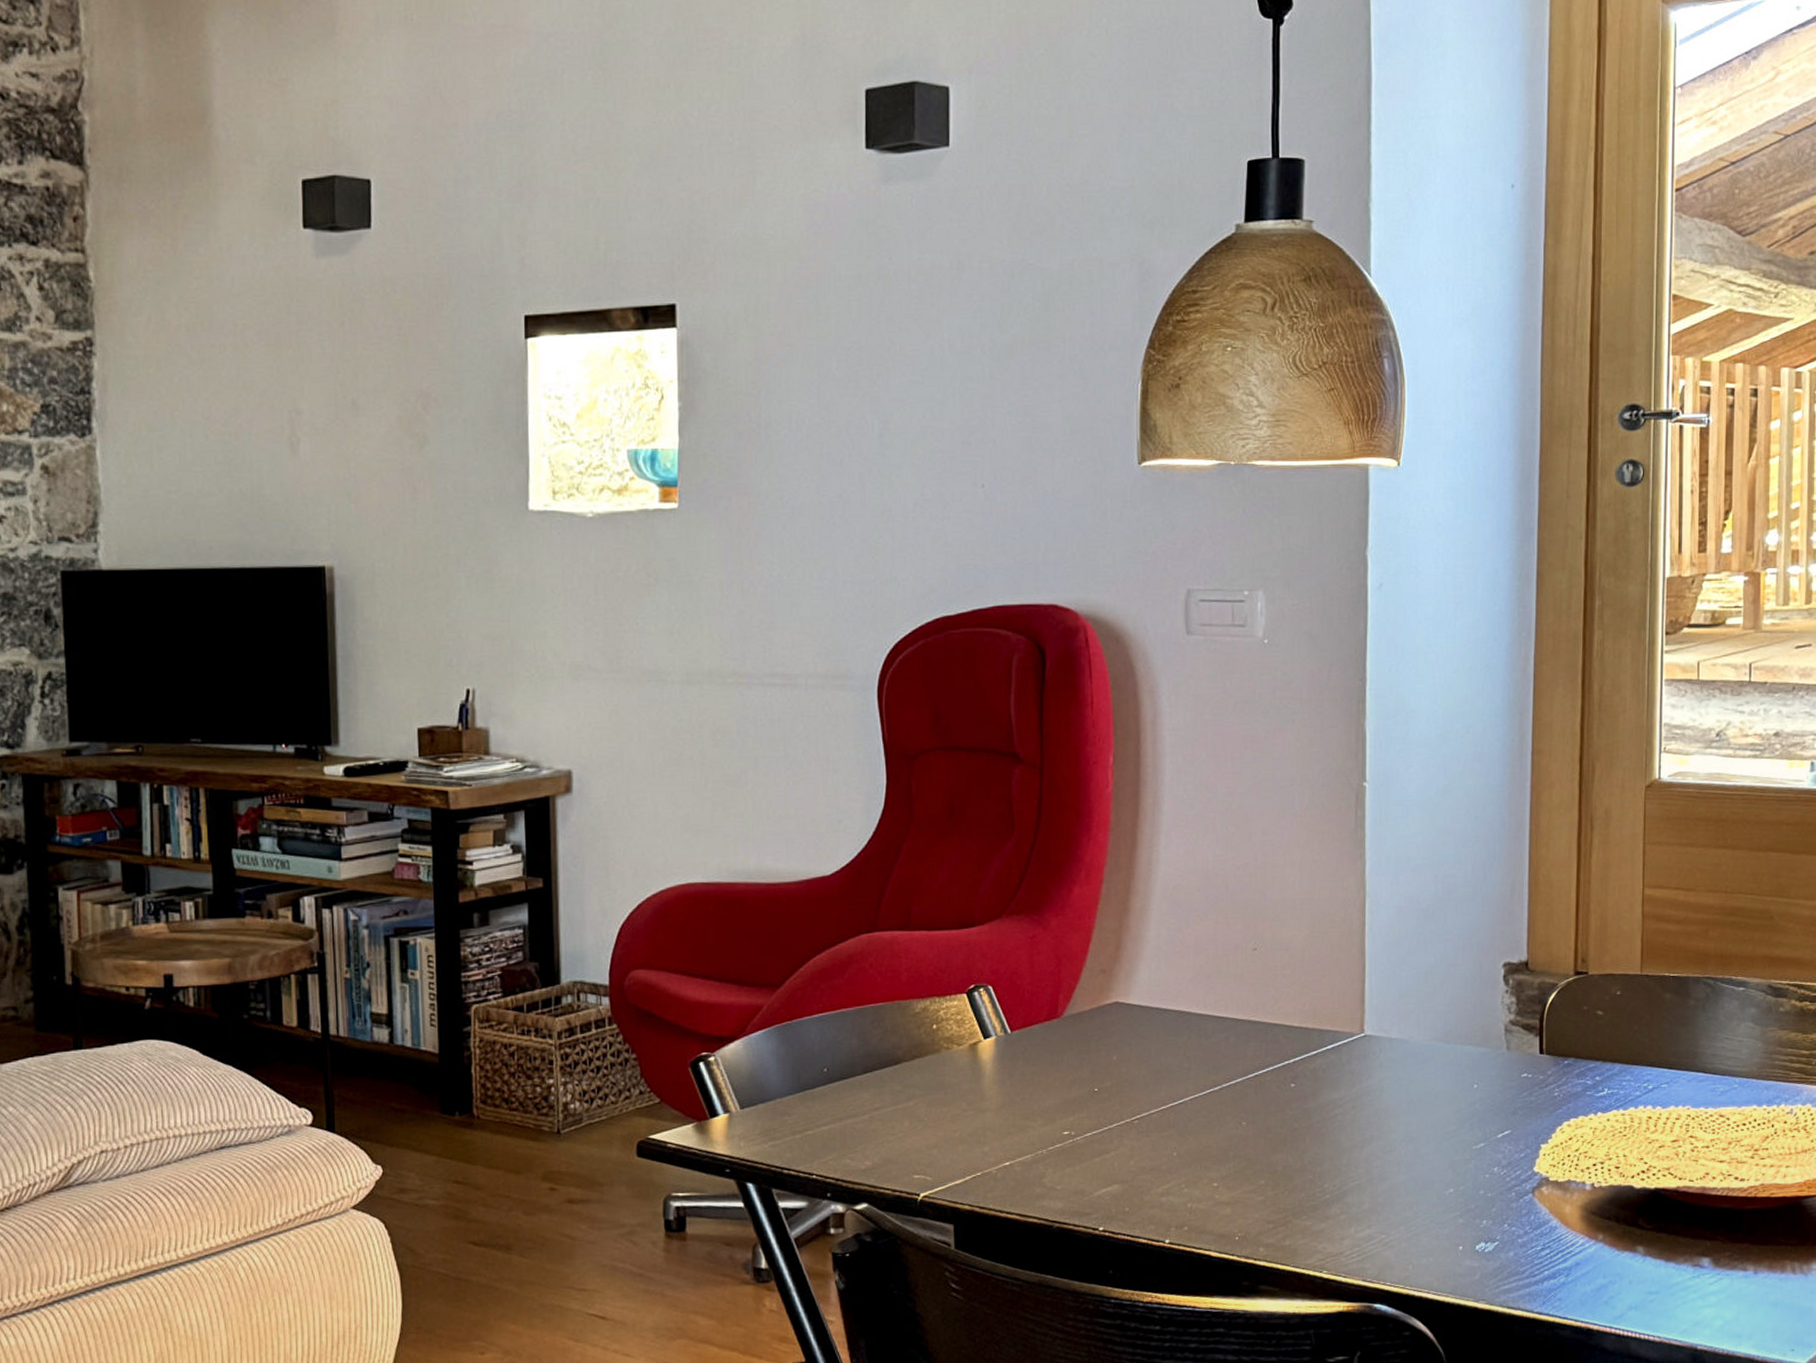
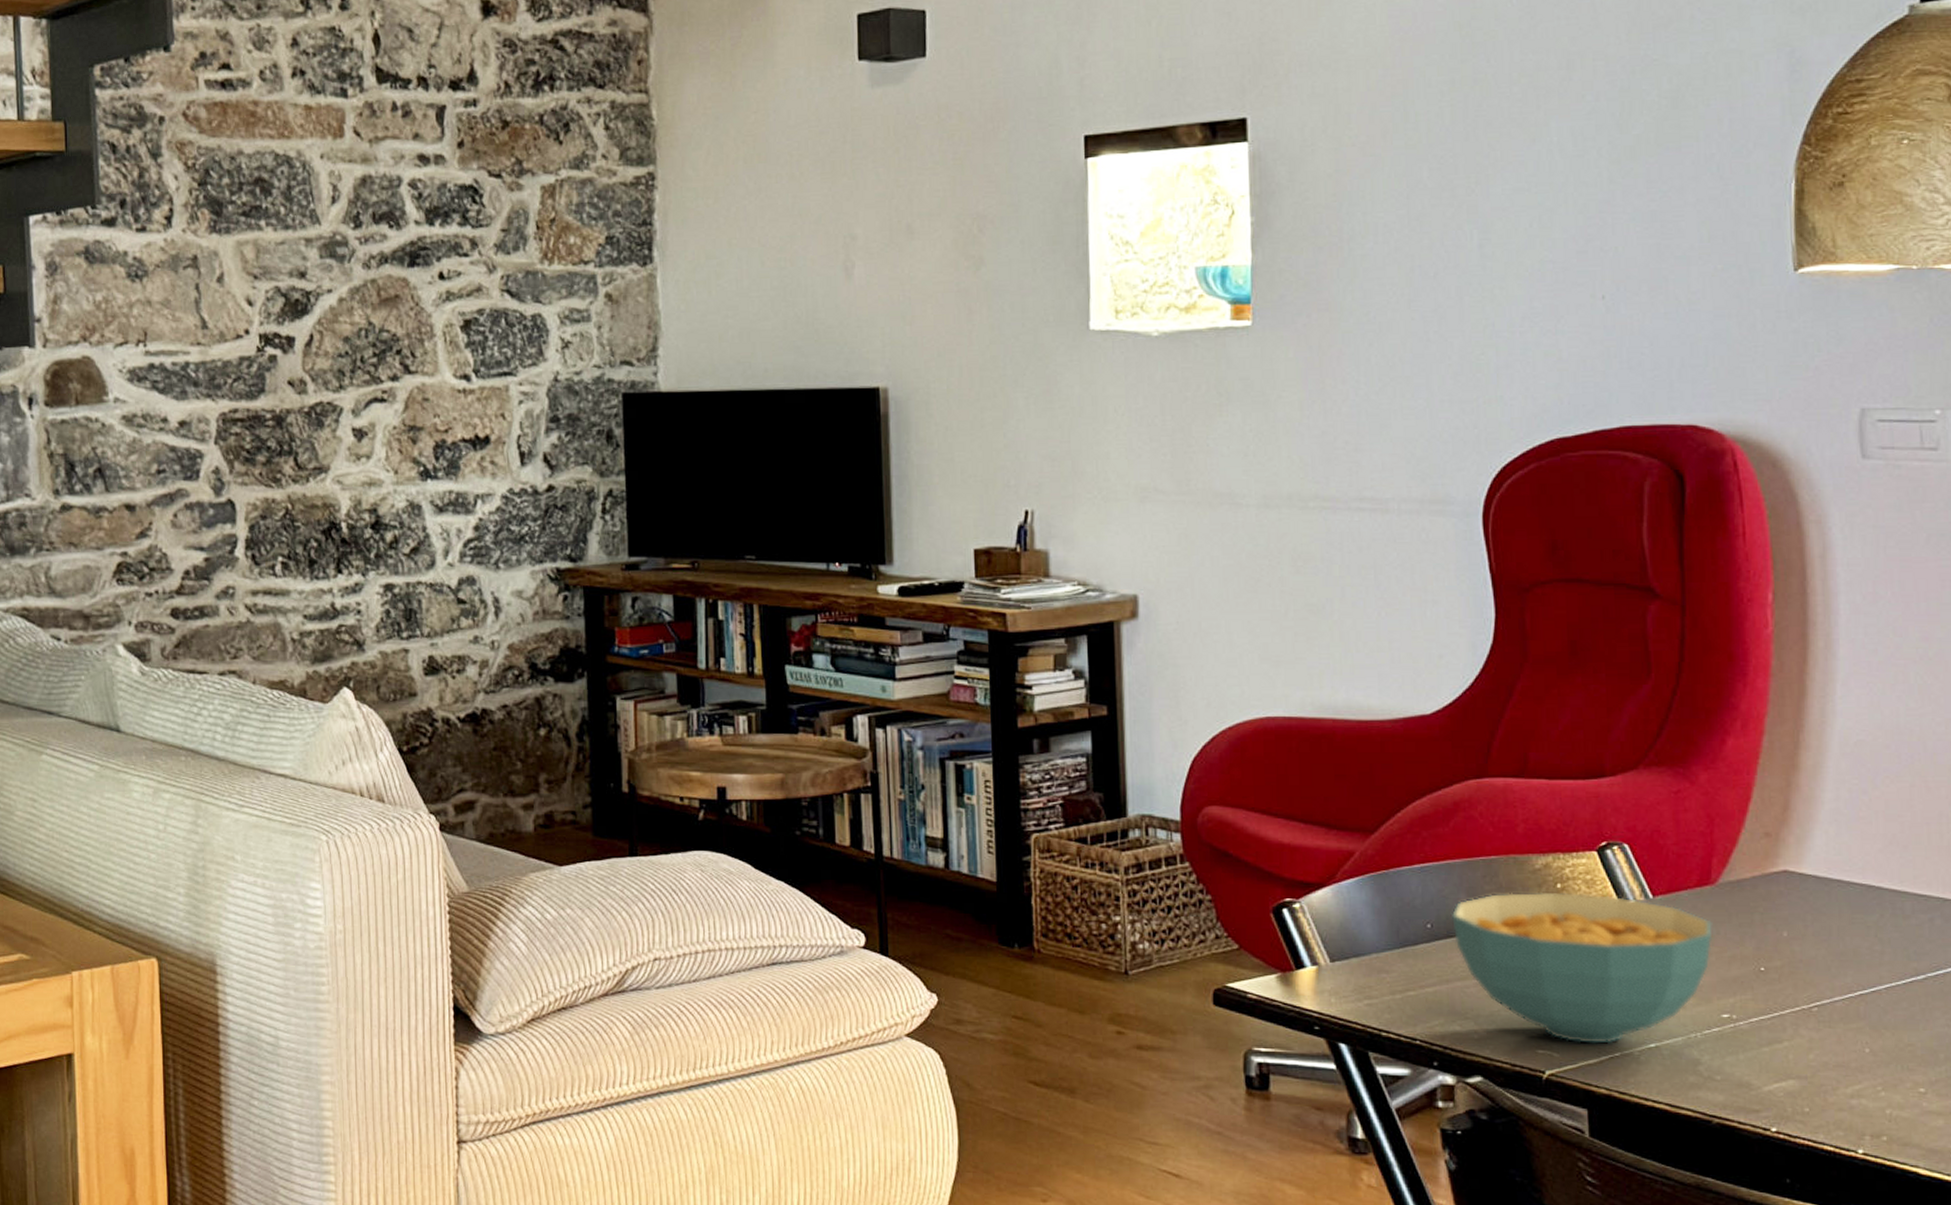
cereal bowl: none [844,1032,1058,1167] -> present [1450,892,1713,1044]

